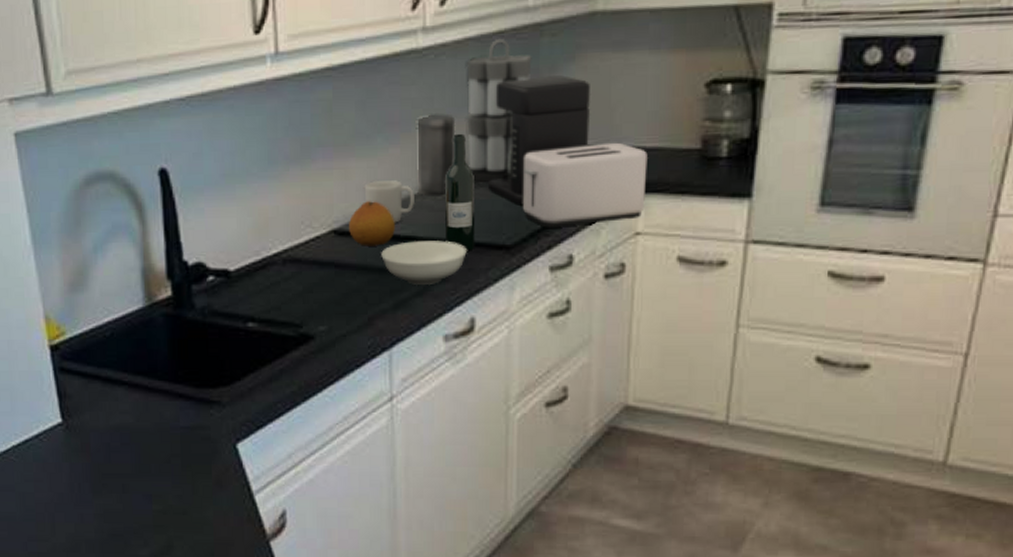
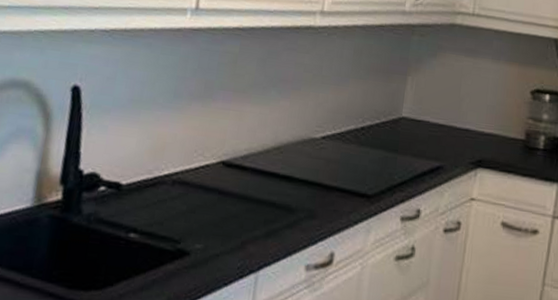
fruit: present [349,200,395,247] -> none [236,140,277,181]
mug: present [364,180,414,223] -> none [254,125,297,163]
bowl: present [381,240,467,285] -> none [261,180,335,220]
canister: present [416,113,456,197] -> none [299,79,338,147]
wine bottle: present [444,133,476,251] -> none [317,98,348,195]
spice rack: present [467,38,532,183] -> none [344,30,404,141]
coffee maker: present [489,75,590,205] -> none [358,63,446,164]
toaster: present [523,142,648,229] -> none [384,121,485,188]

